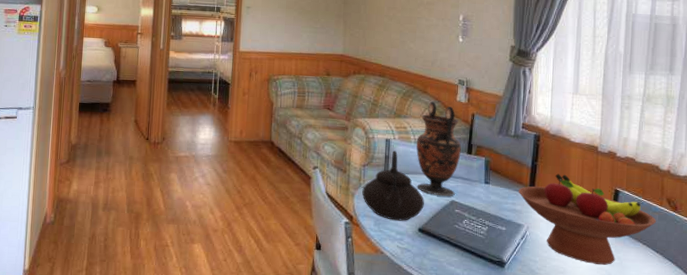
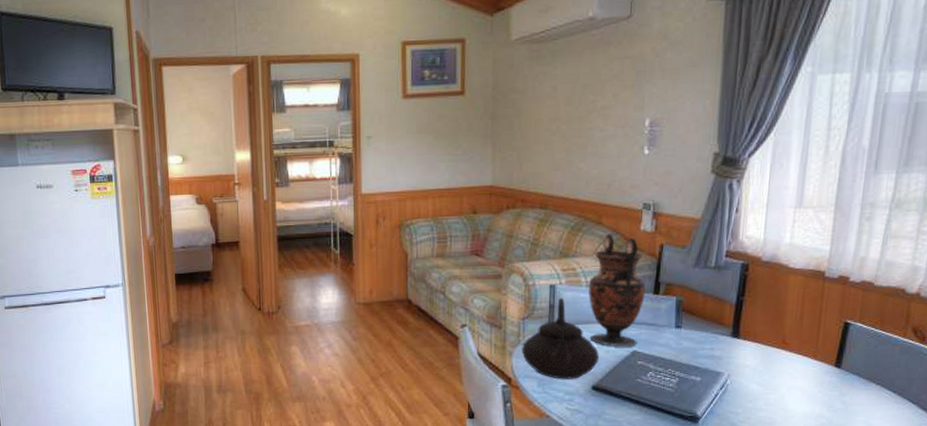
fruit bowl: present [519,174,657,265] -> none [718,309,897,412]

